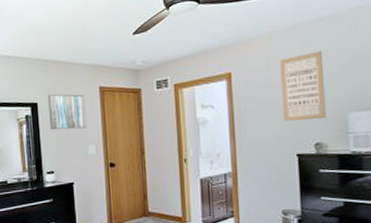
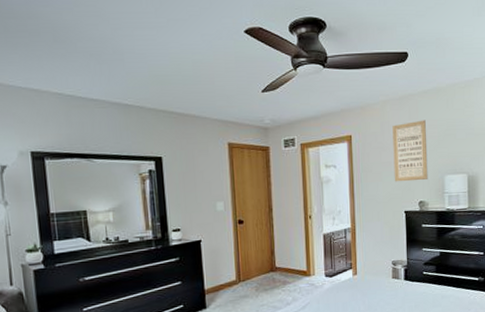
wall art: present [48,94,87,131] -> none [173,148,215,186]

